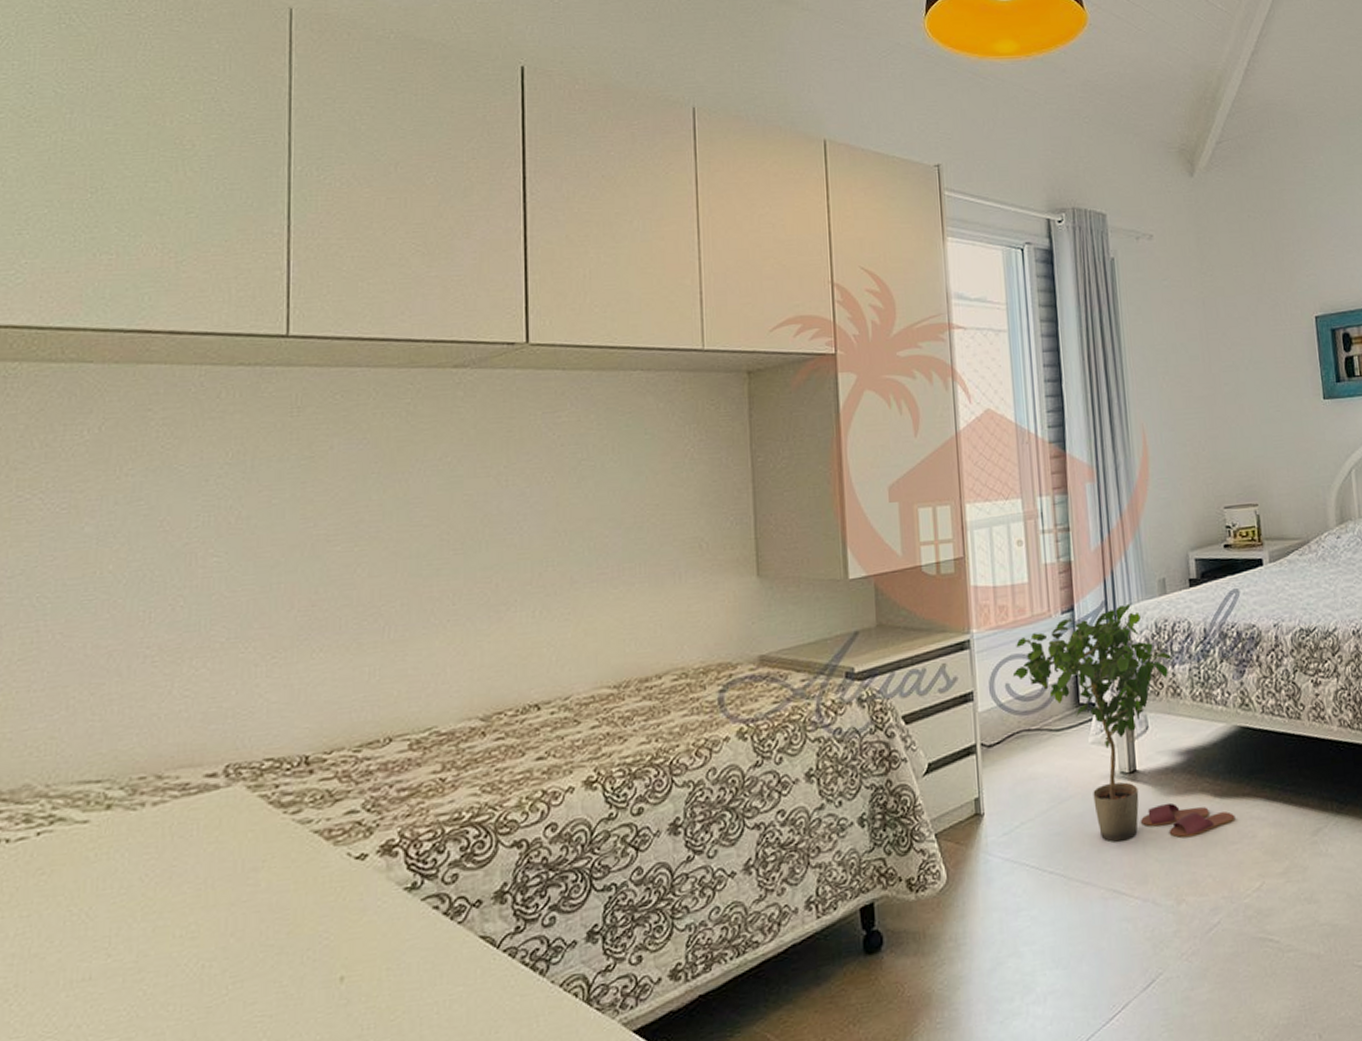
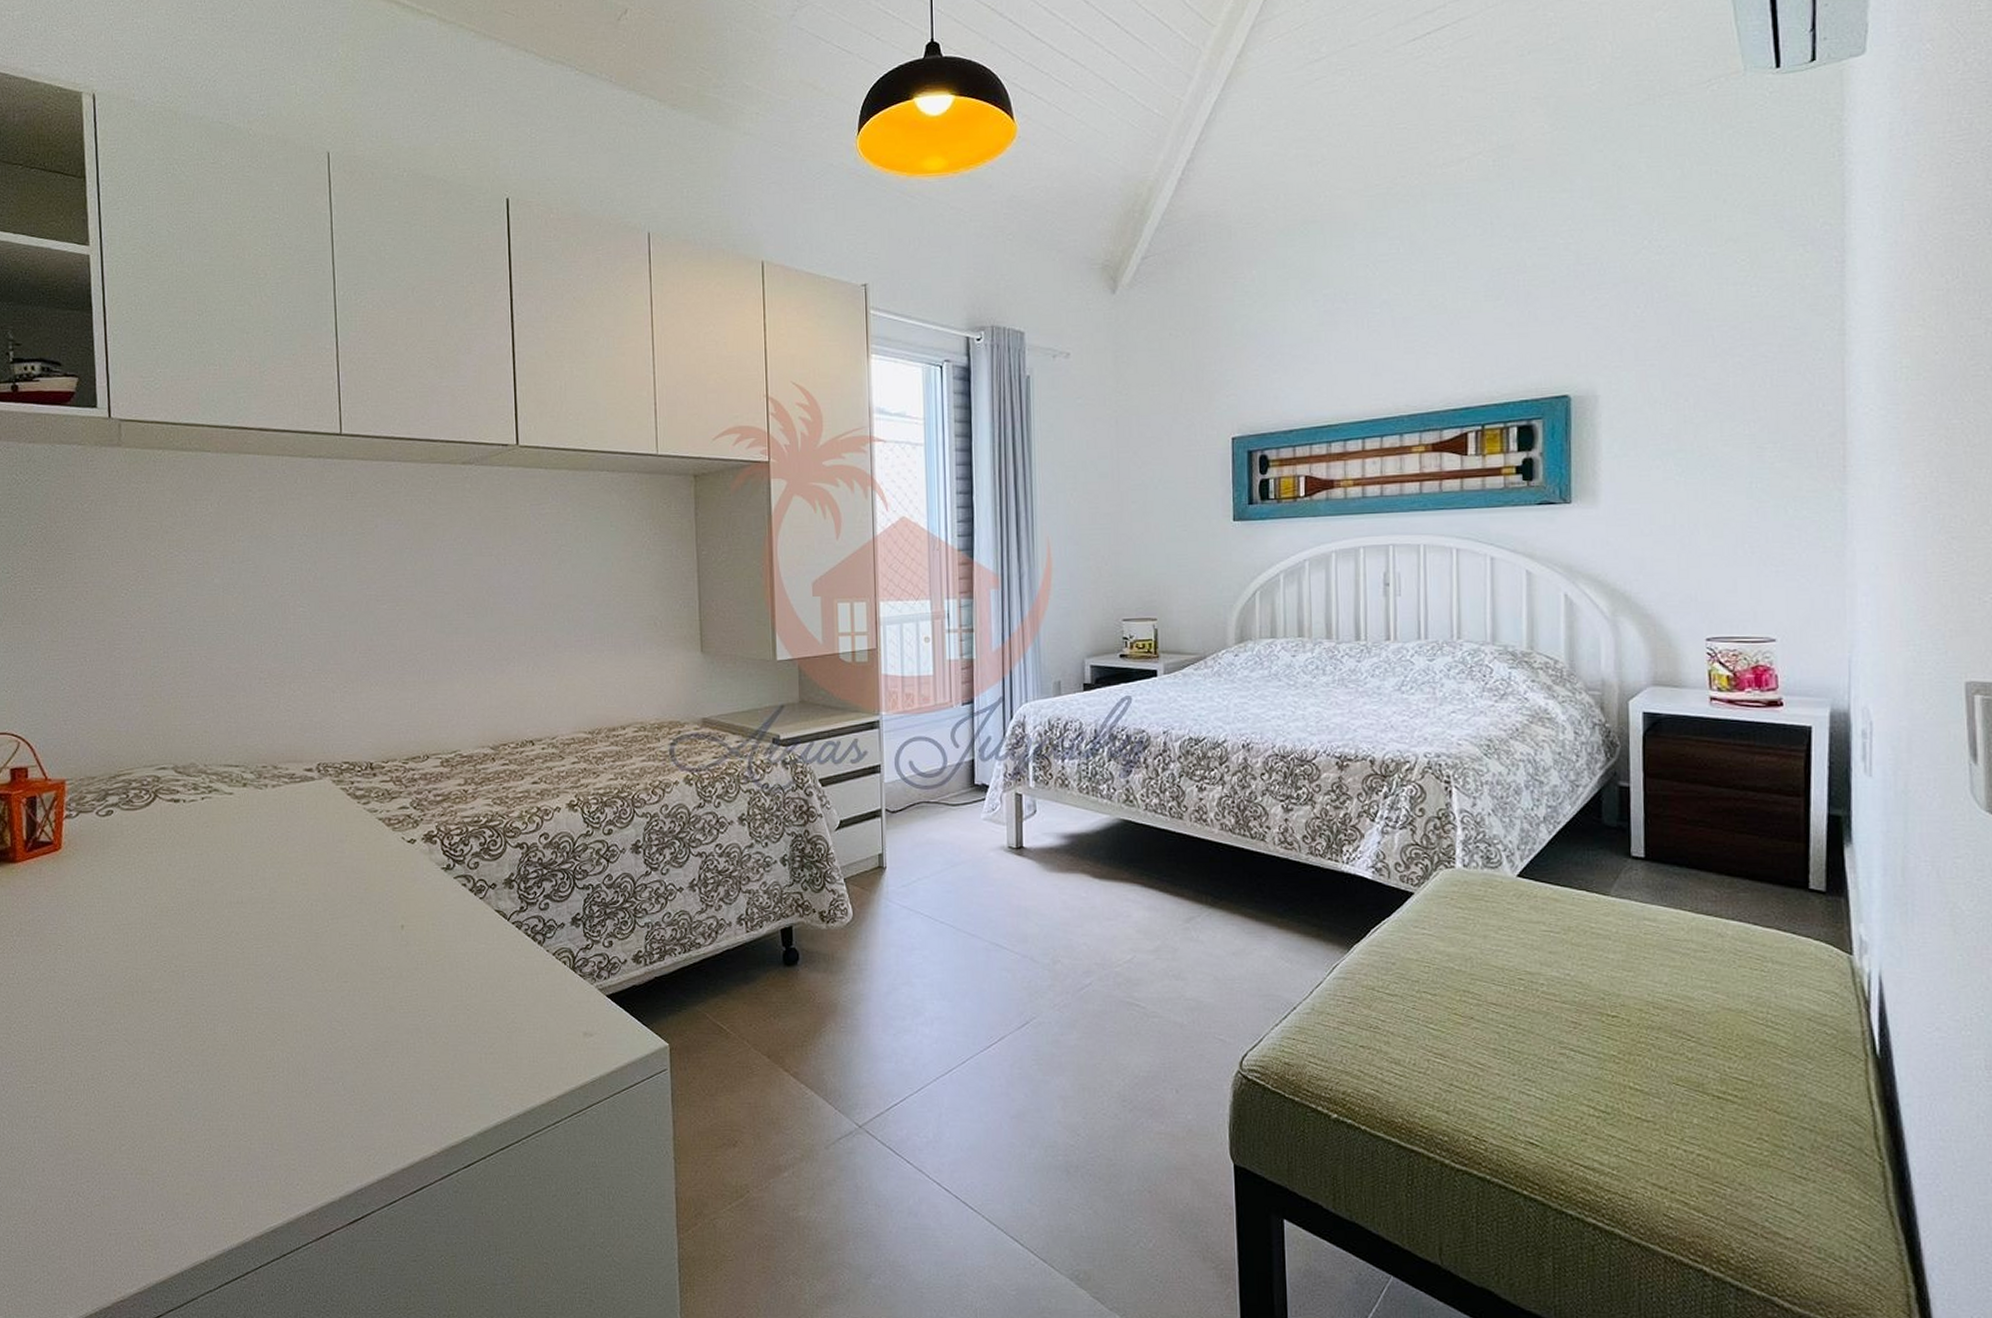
potted plant: present [1012,603,1173,842] -> none [915,701,1063,905]
slippers: present [1141,802,1236,838] -> none [1025,878,1112,908]

